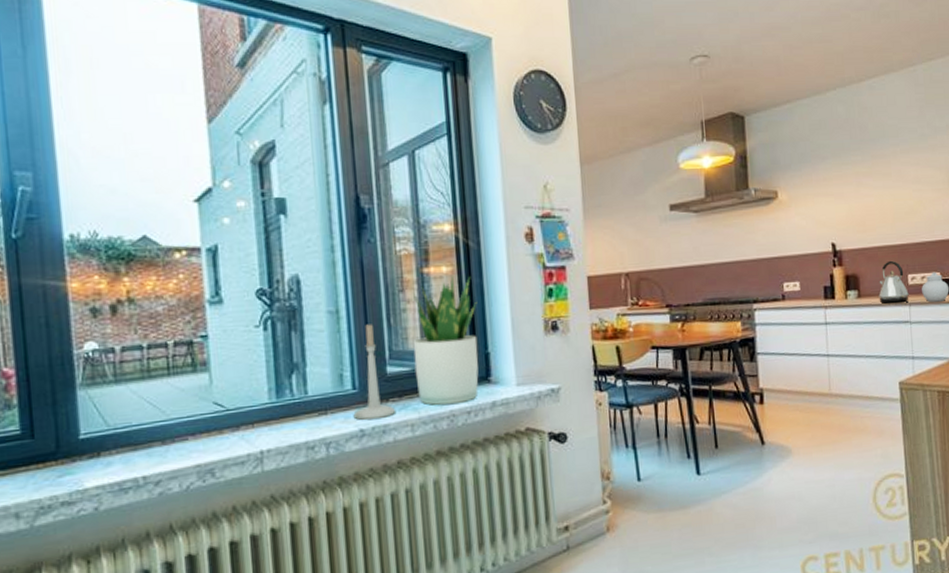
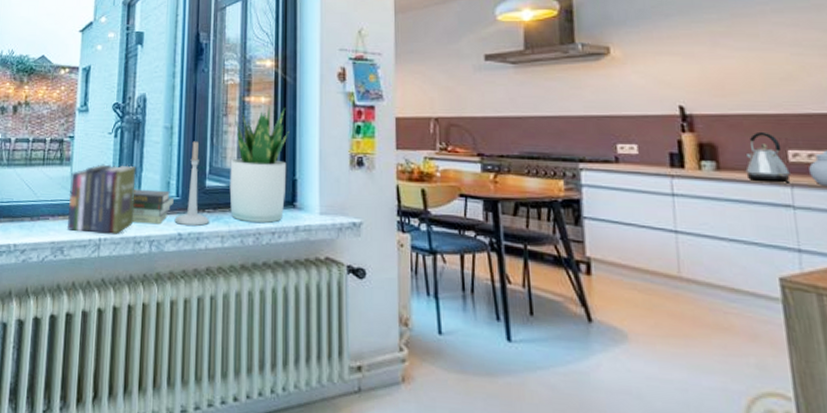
books: none [211,361,302,448] -> present [66,164,137,234]
books: none [298,384,350,427] -> present [131,189,174,225]

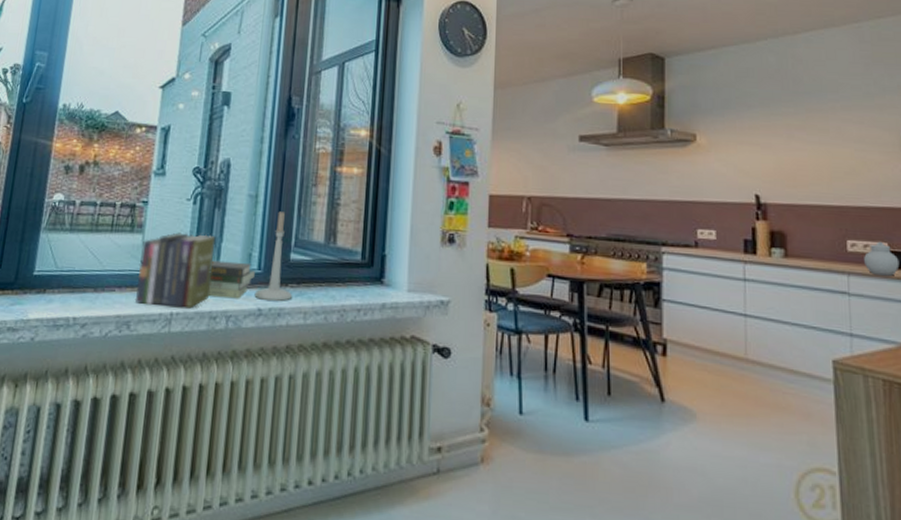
planter: present [229,106,290,223] -> none [315,178,381,300]
kettle: present [744,131,791,183] -> none [808,222,848,271]

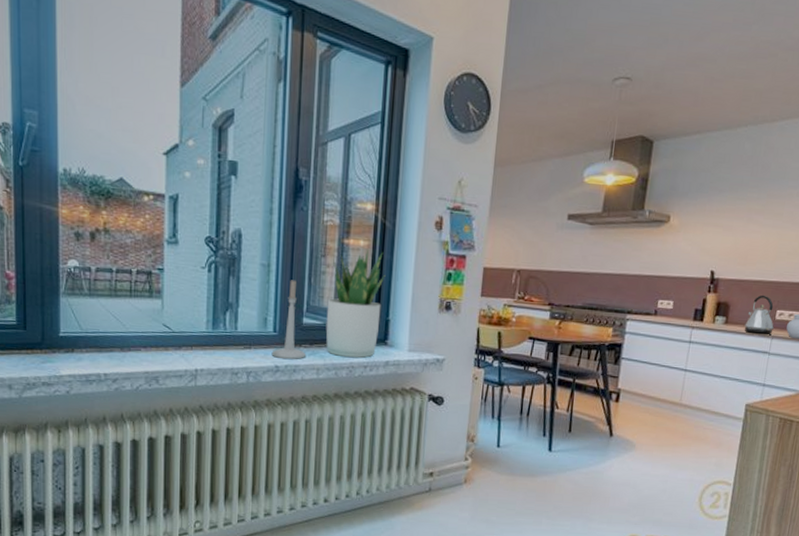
books: present [134,232,216,309] -> none [160,298,232,366]
books: present [207,260,255,299] -> none [228,323,271,358]
planter: none [315,178,381,300] -> present [325,250,386,358]
kettle: none [808,222,848,271] -> present [743,295,774,335]

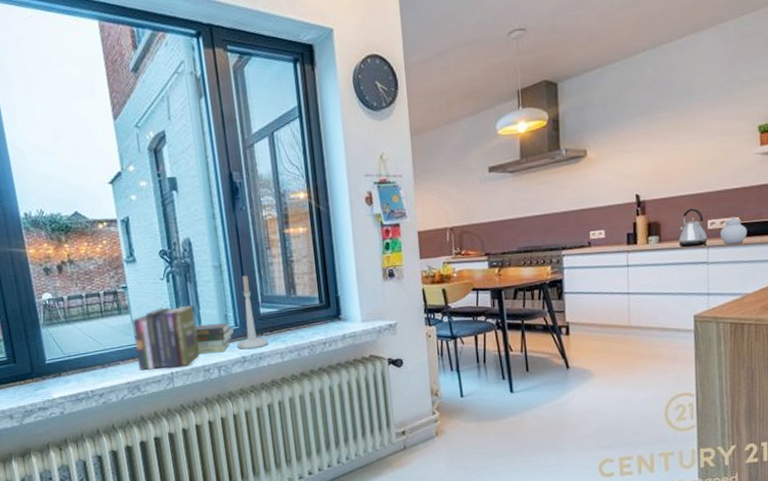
books: none [160,298,232,366] -> present [132,305,199,370]
books: none [228,323,271,358] -> present [195,322,234,355]
planter: present [325,250,386,358] -> none [278,235,332,338]

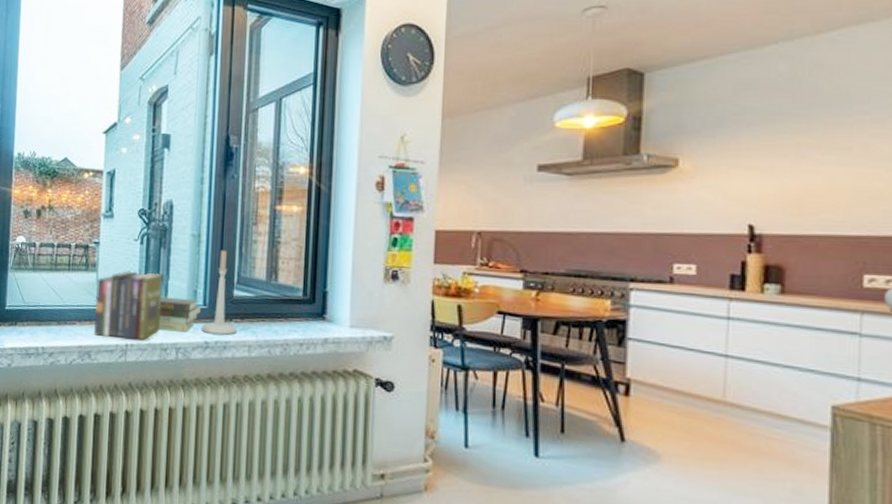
kettle: present [677,208,708,248] -> none [811,254,862,310]

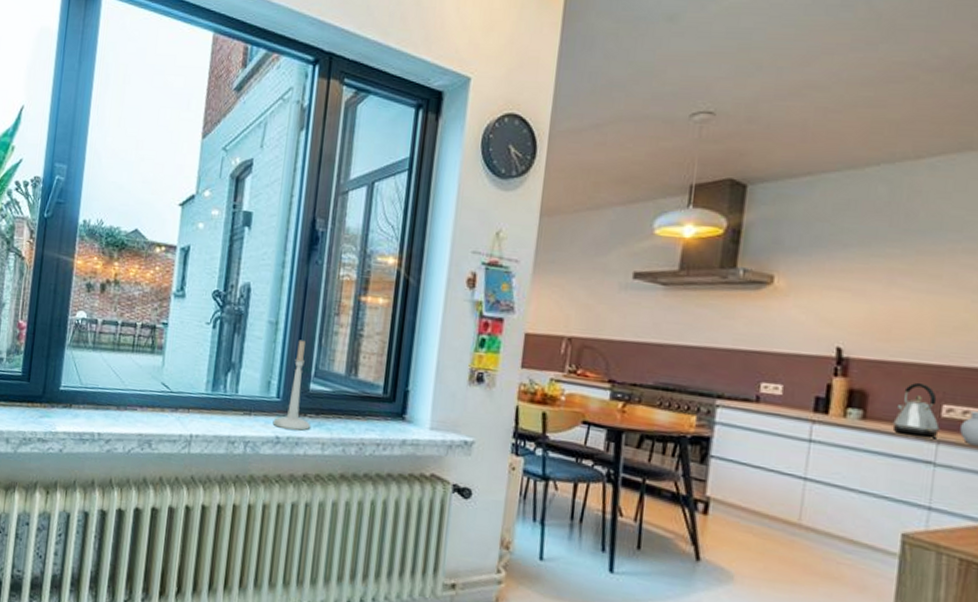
books: present [93,271,163,341] -> none [155,356,235,432]
books: present [158,296,201,333] -> none [226,386,274,426]
kettle: none [811,254,862,310] -> present [891,382,940,439]

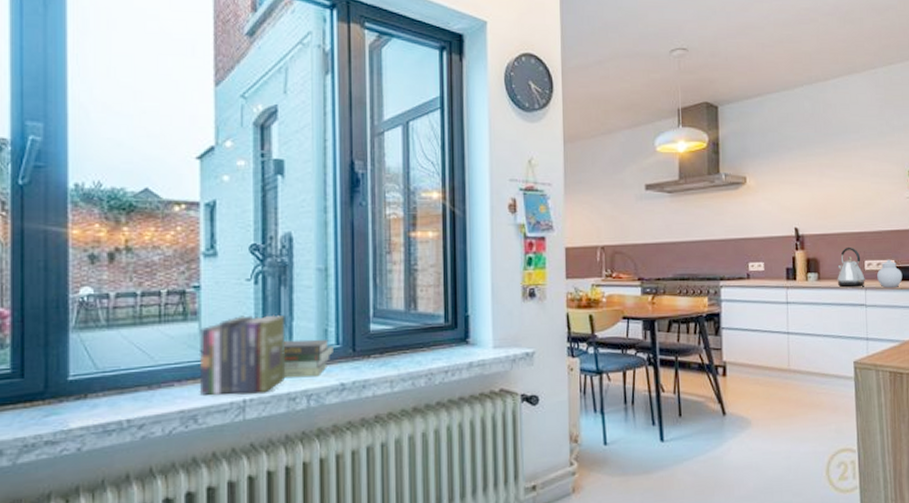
books: none [155,356,235,432] -> present [199,314,286,395]
books: none [226,386,274,426] -> present [283,339,333,378]
candlestick: present [272,340,312,431] -> none [335,283,377,374]

